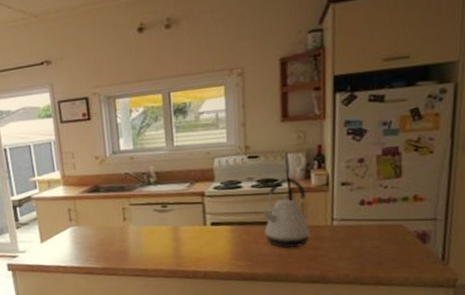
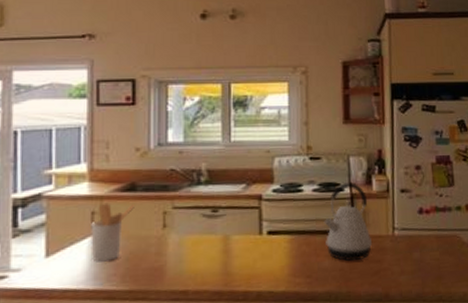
utensil holder: none [69,202,100,247] -> present [90,203,134,262]

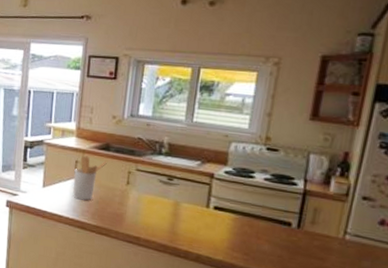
kettle: present [324,182,373,261] -> none [268,178,321,253]

